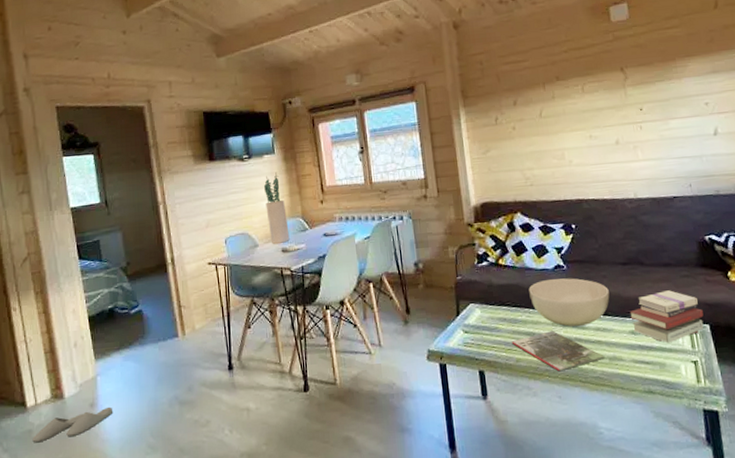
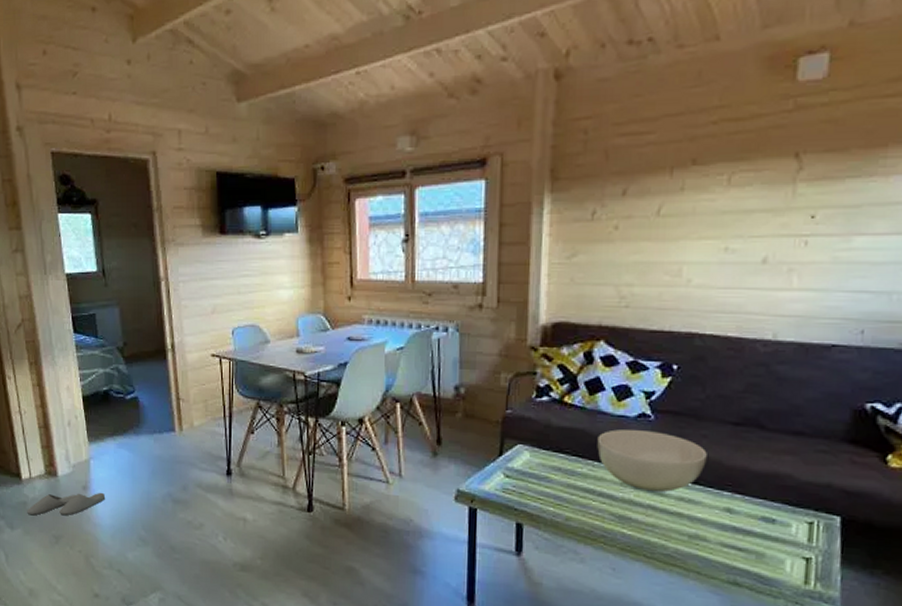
vase: present [264,172,290,245] -> none [282,256,307,344]
magazine: present [511,331,604,372] -> none [563,491,682,541]
books: present [629,290,704,344] -> none [729,465,836,531]

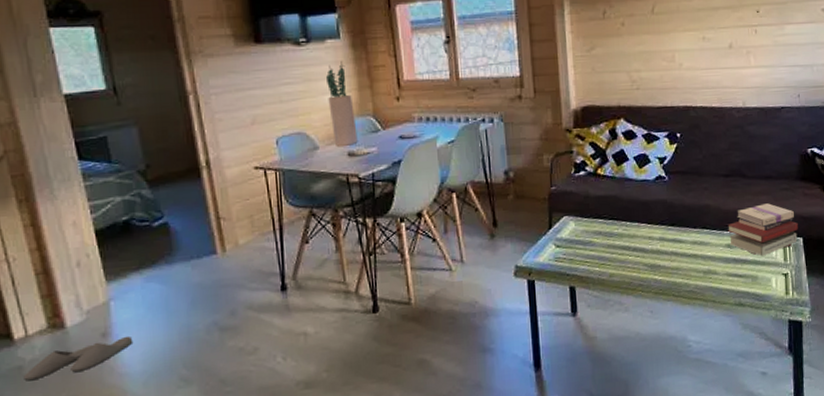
vase: none [282,256,307,344] -> present [326,61,358,148]
bowl: present [597,429,707,492] -> none [627,189,709,240]
books: none [729,465,836,531] -> present [727,203,798,257]

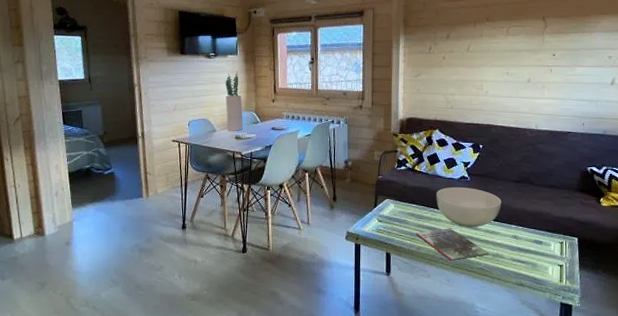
slippers: present [23,335,132,381] -> none [17,246,84,268]
magazine: none [605,244,699,286] -> present [416,228,489,261]
bowl: none [627,189,709,240] -> present [436,186,501,227]
books: present [727,203,798,257] -> none [515,207,575,249]

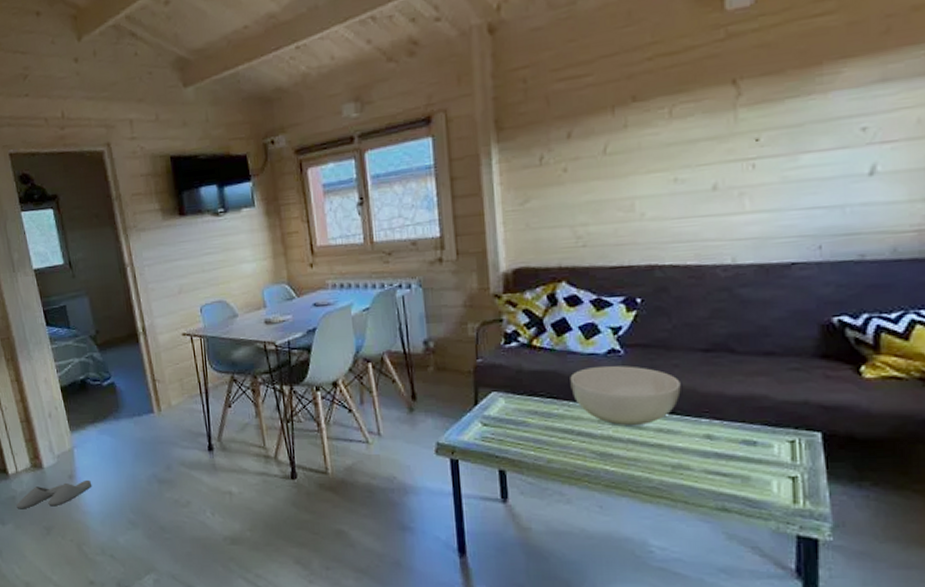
slippers: none [17,246,84,268] -> present [16,479,91,509]
vase: present [225,71,243,132] -> none [243,229,274,315]
magazine: present [416,228,489,261] -> none [542,429,665,478]

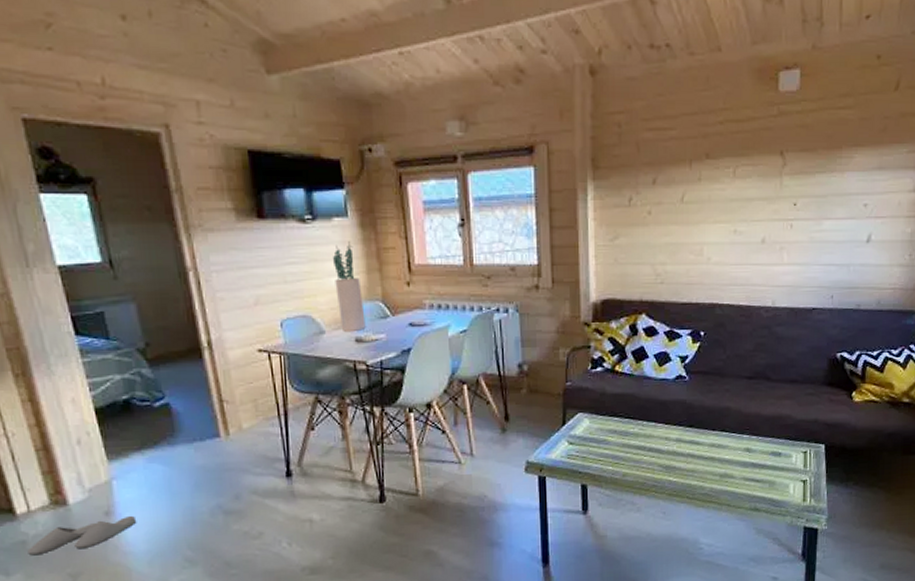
vase: none [243,229,274,315] -> present [333,241,366,333]
bowl: present [570,365,681,425] -> none [645,389,730,442]

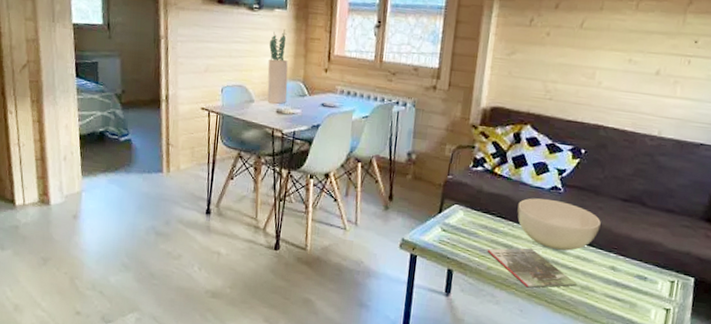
slippers: present [27,515,136,556] -> none [18,220,93,240]
magazine: none [620,445,715,488] -> present [487,248,577,288]
bowl: none [645,389,730,442] -> present [517,198,601,251]

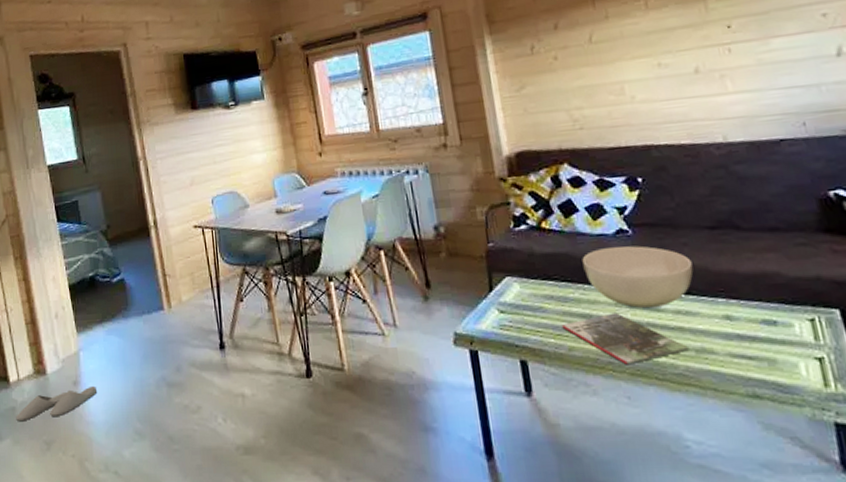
slippers: none [18,220,93,240] -> present [16,385,97,422]
vase: present [267,30,288,105] -> none [253,121,285,205]

